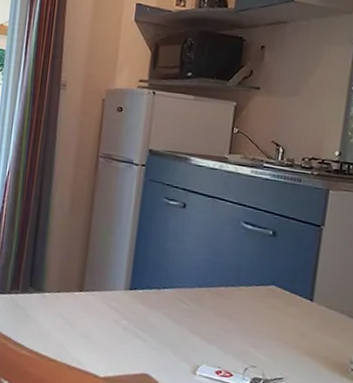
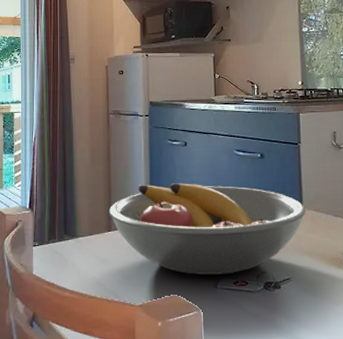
fruit bowl: none [83,245,317,362] -> present [108,183,307,275]

